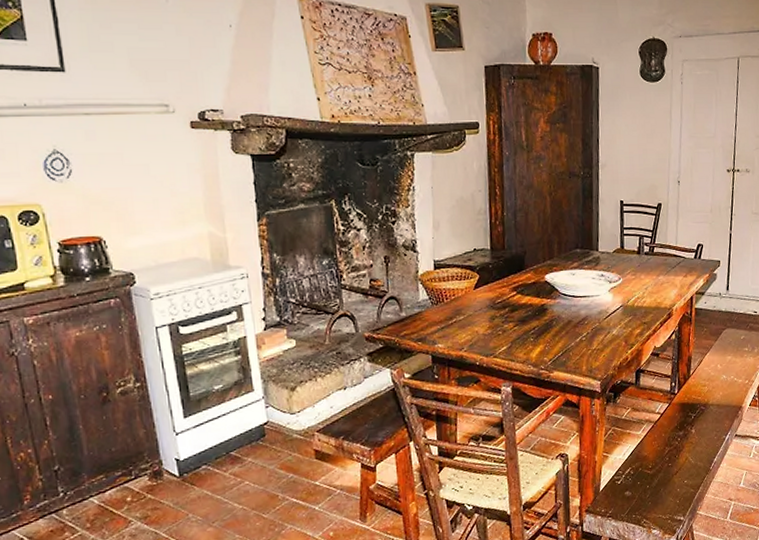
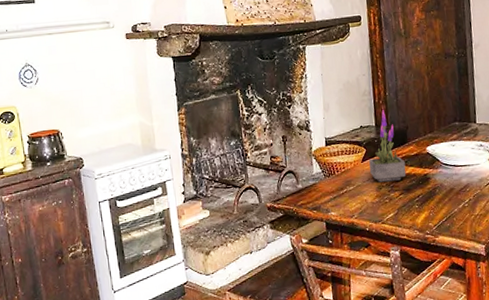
potted plant: none [482,231,522,312] -> present [369,109,406,182]

